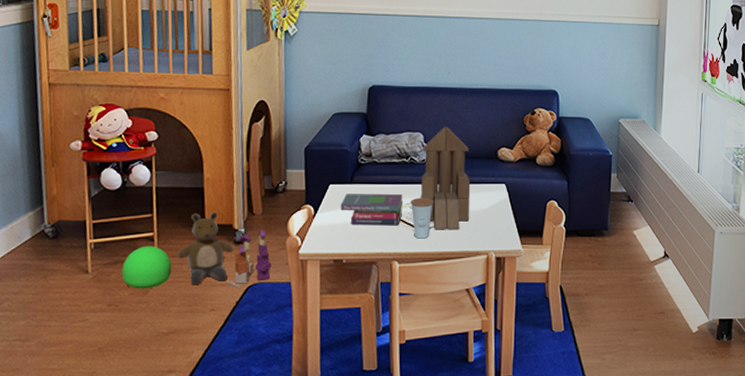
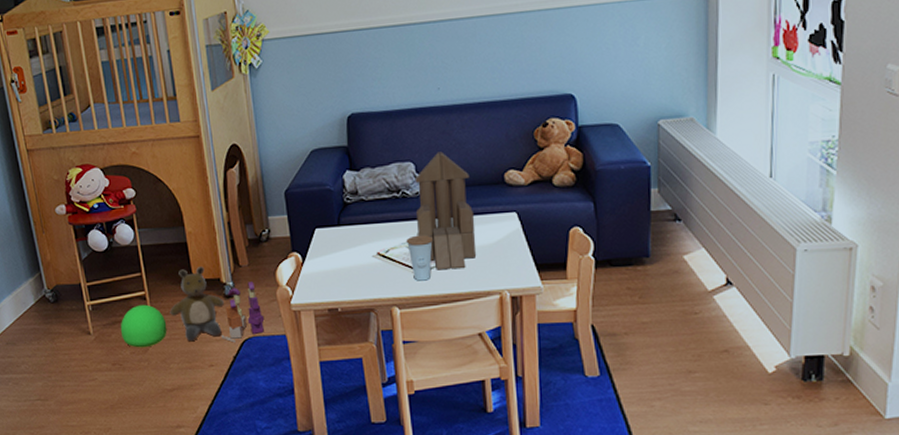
books: present [340,194,404,226] -> none [329,233,399,271]

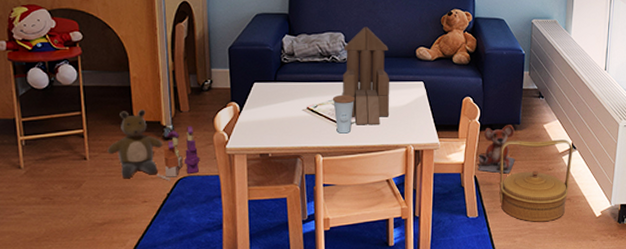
ball: present [120,304,167,348] -> none [54,142,103,183]
stuffed animal: none [595,258,646,321] -> present [478,125,515,174]
woven basket: none [624,273,729,382] -> present [499,140,573,222]

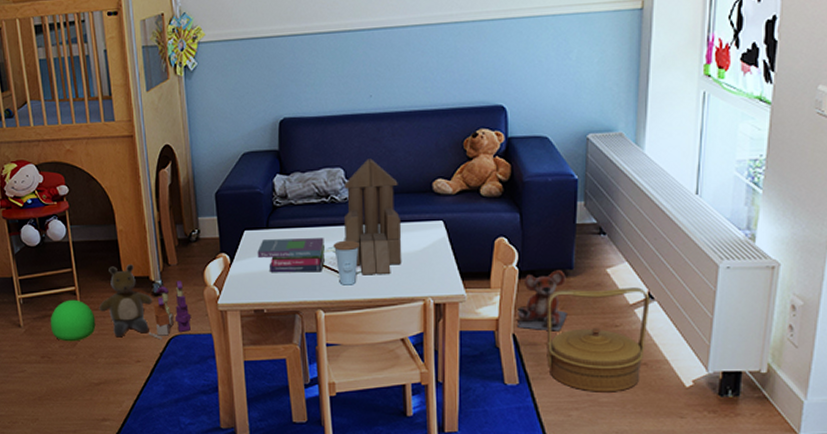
ball: none [54,142,103,183] -> present [50,299,96,342]
books: none [265,91,326,122] -> present [257,238,326,273]

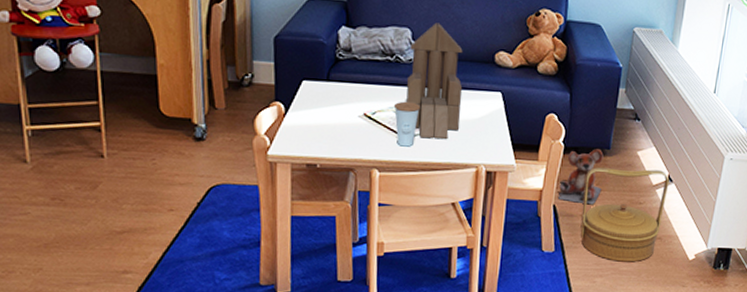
ball: present [50,299,96,342] -> none [65,136,123,184]
bear: present [99,264,153,338] -> none [128,103,194,183]
toy blocks: present [148,280,192,340] -> none [185,126,237,188]
books: present [257,238,326,273] -> none [314,92,386,131]

